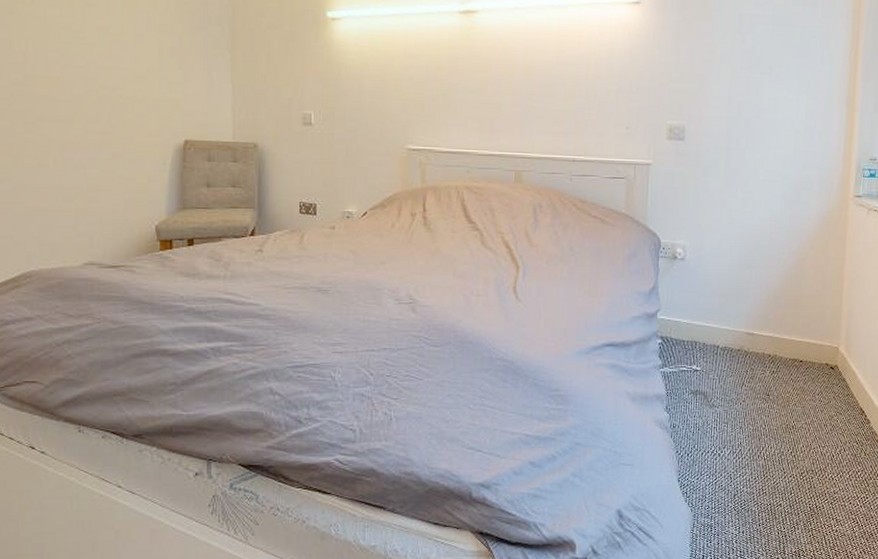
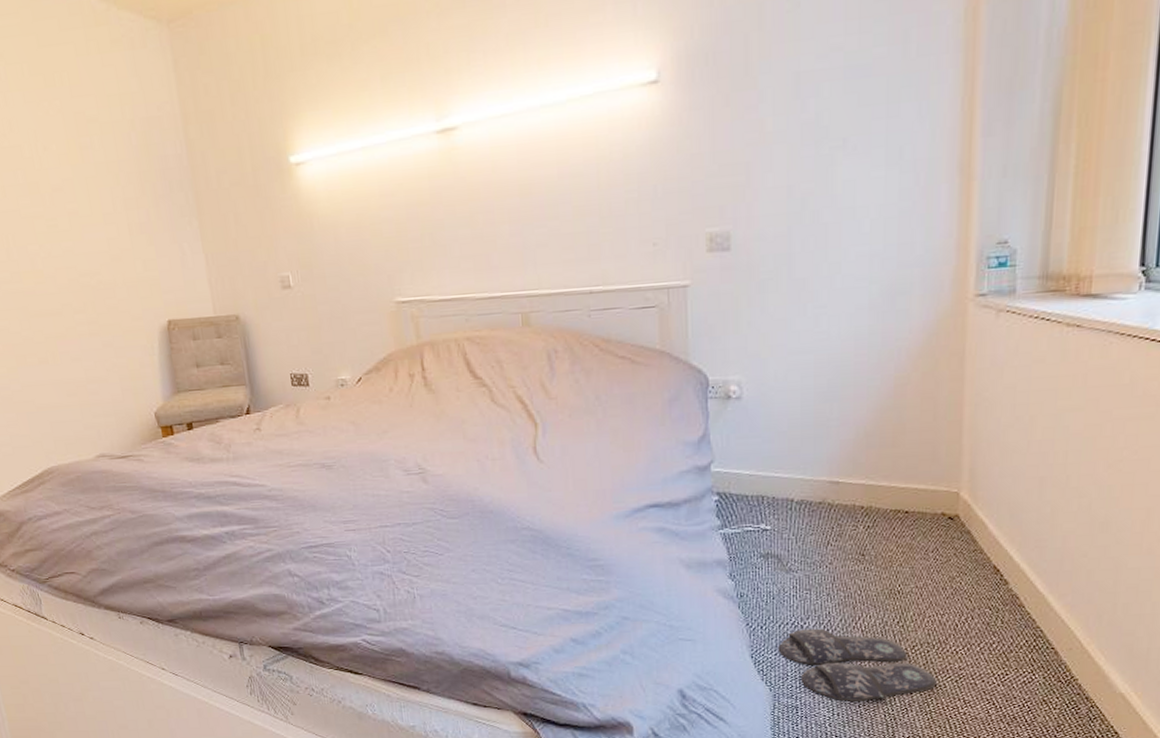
slippers: none [700,456,818,521] -> present [779,628,937,702]

